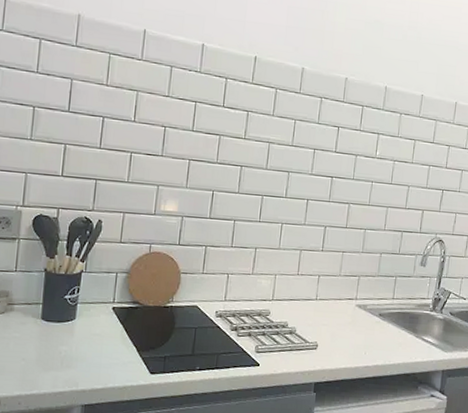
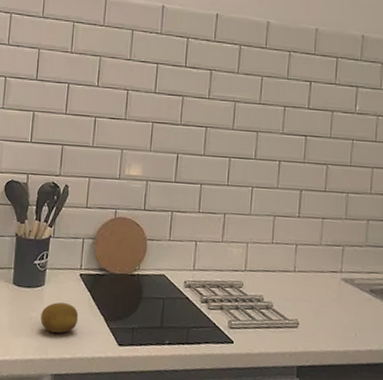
fruit: none [71,335,111,365] -> present [40,302,79,333]

